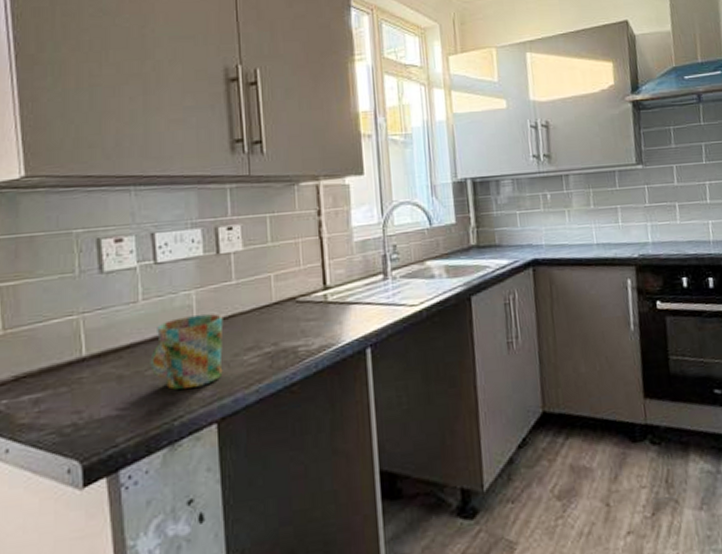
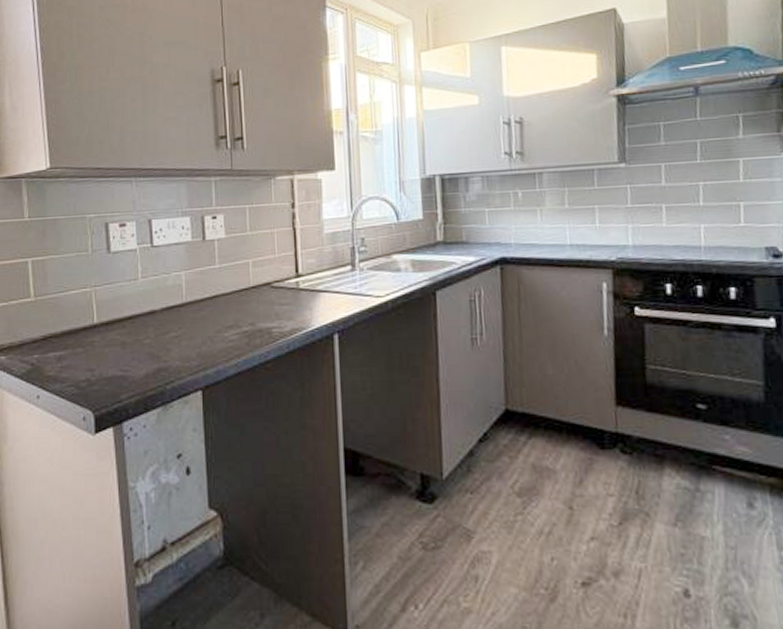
mug: present [150,314,224,390] -> none [147,294,208,359]

